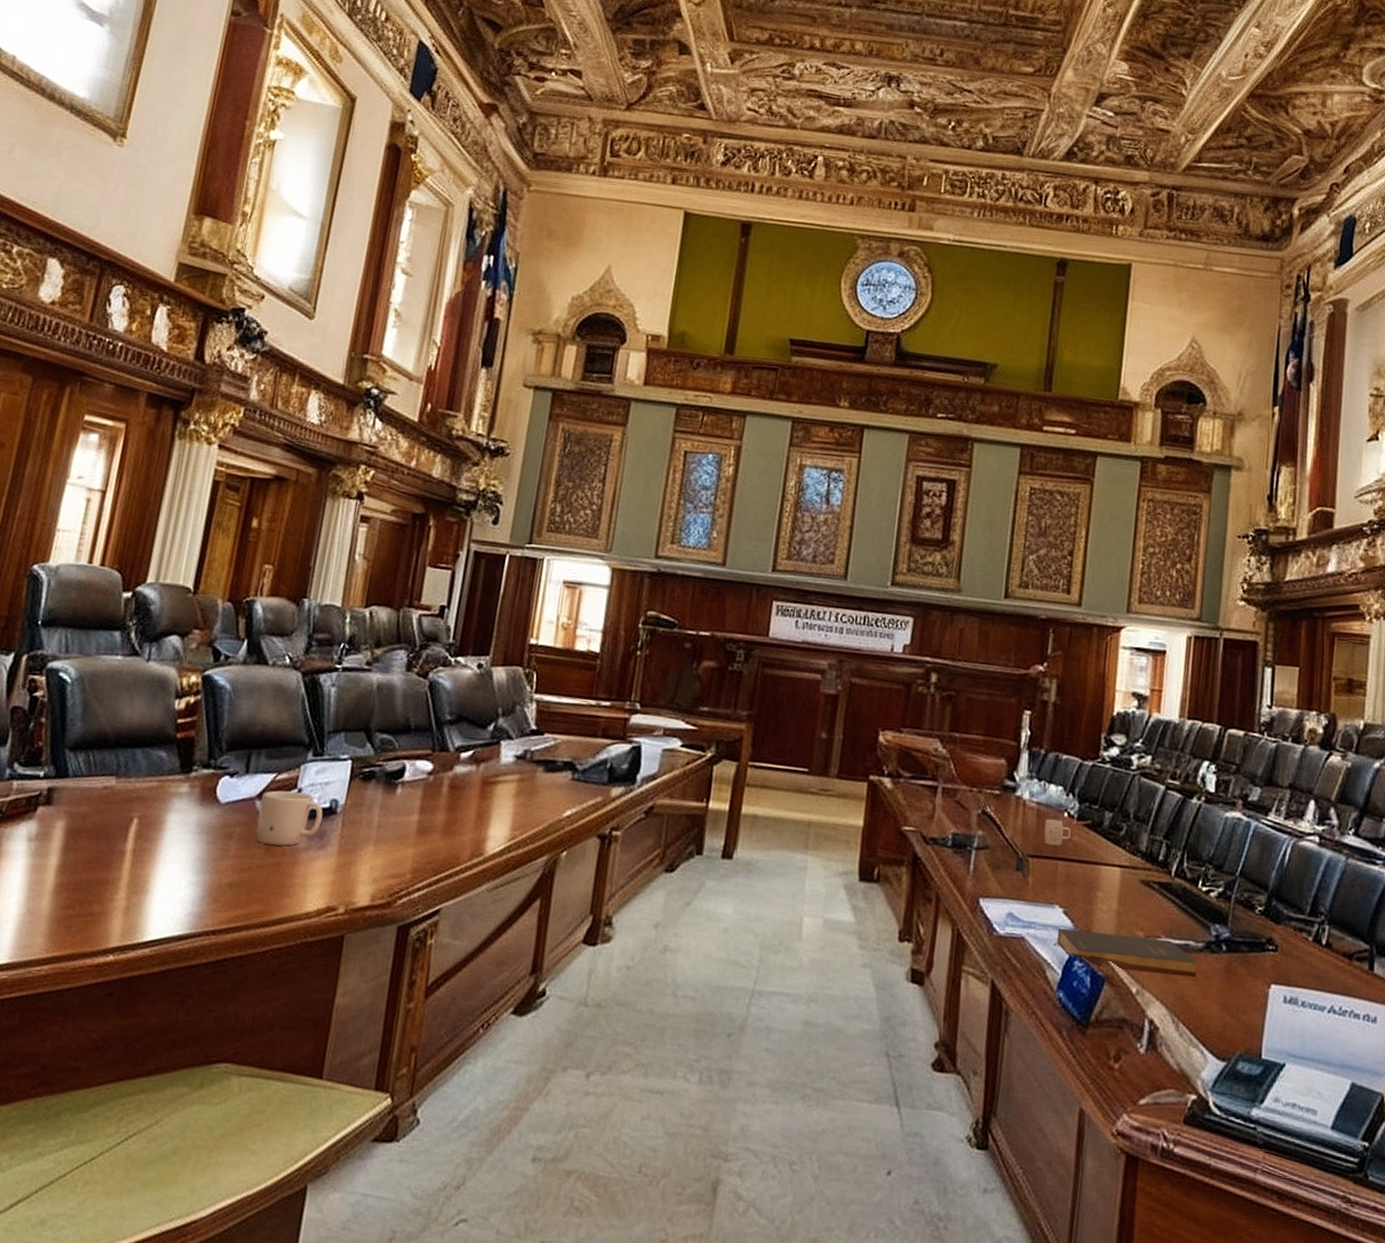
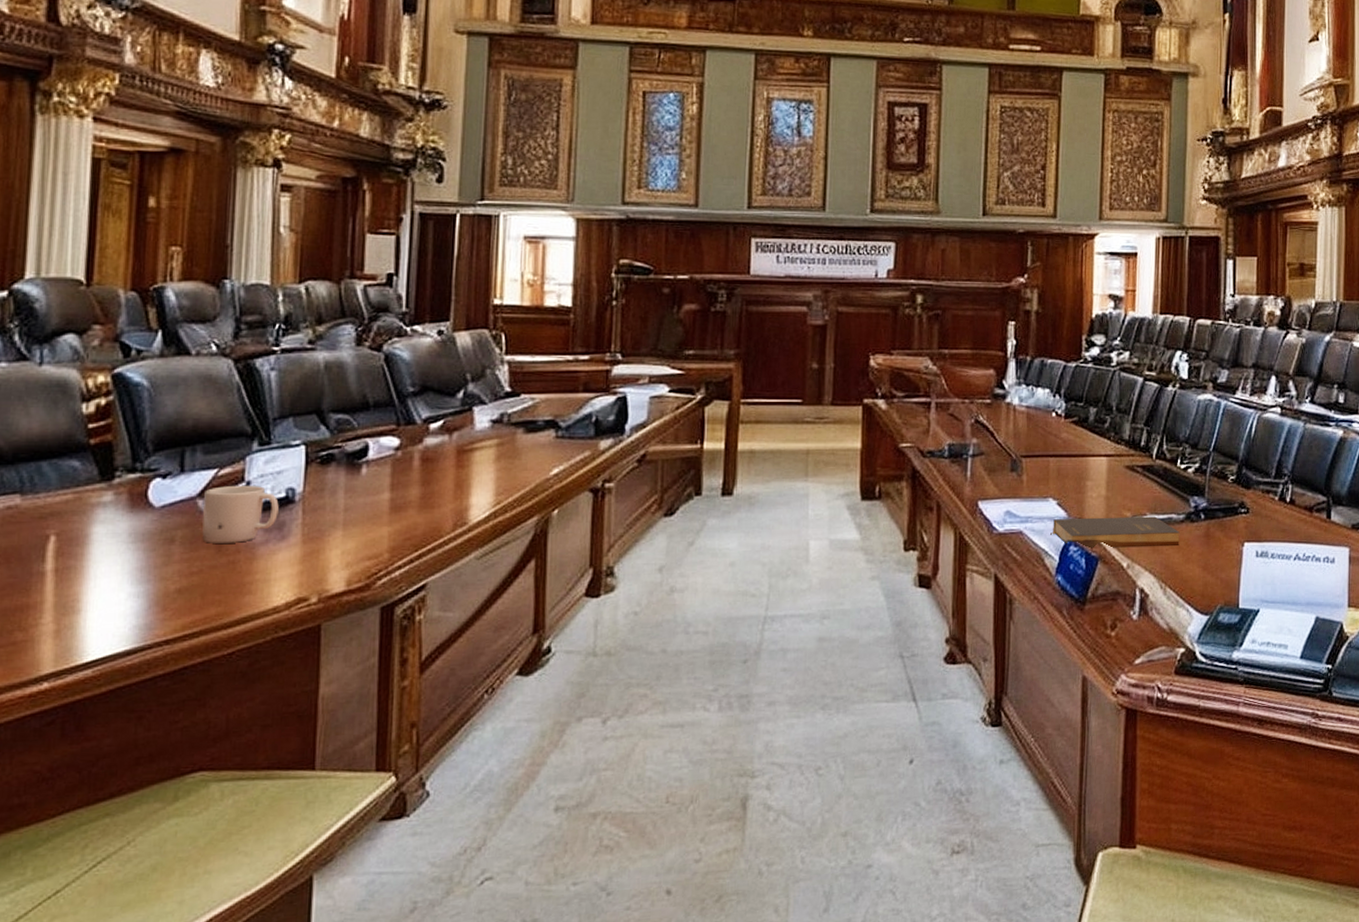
mug: present [1043,819,1071,847] -> none [1034,420,1059,445]

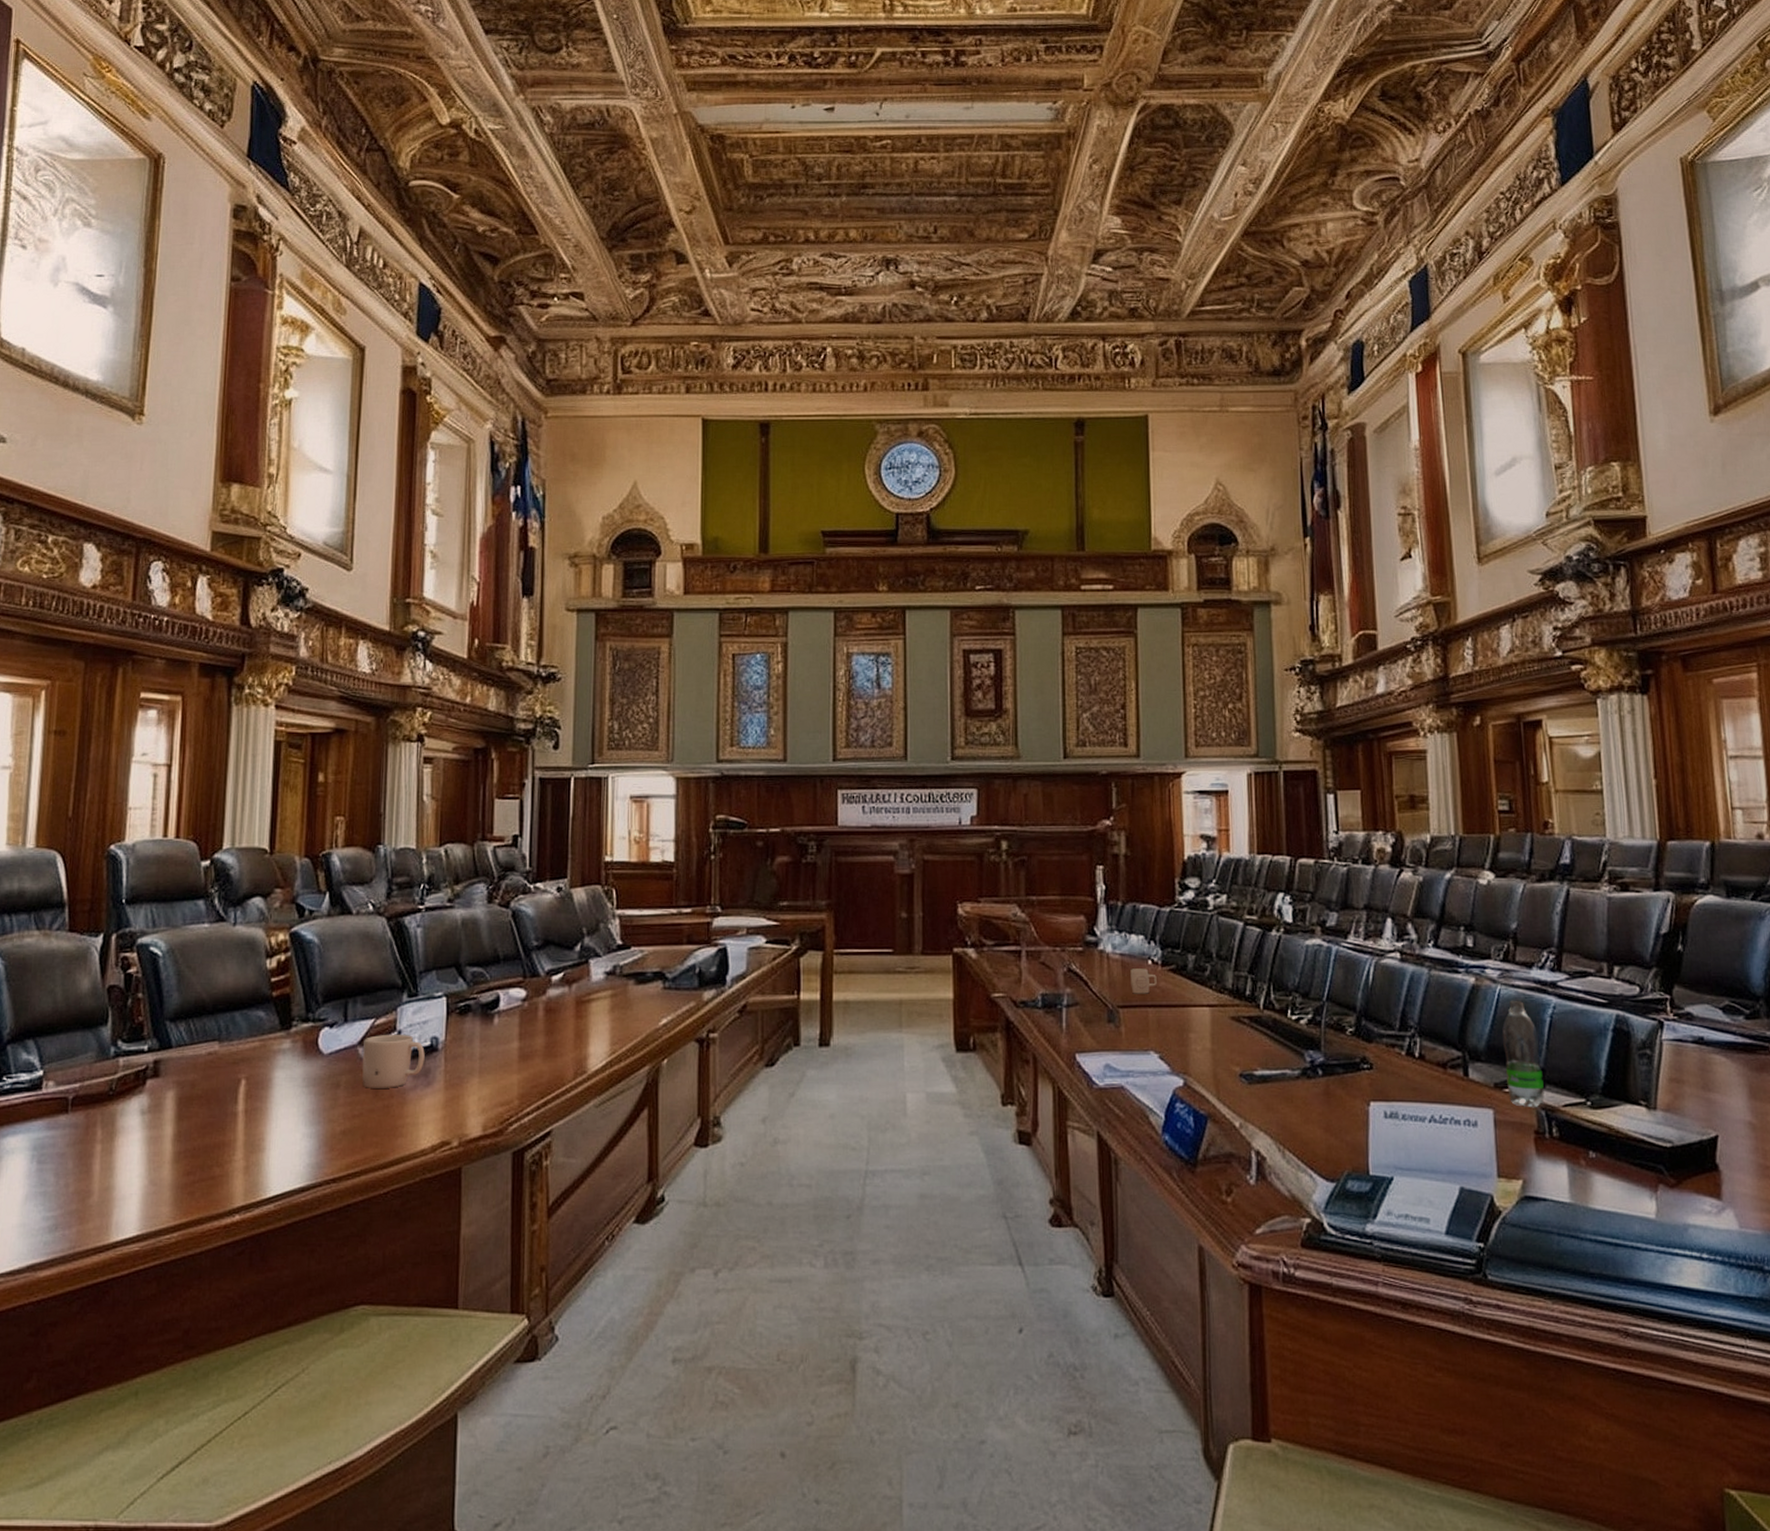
mug: none [1034,420,1059,445] -> present [1130,968,1157,994]
book: present [1050,516,1180,549] -> none [1154,1072,1296,1106]

